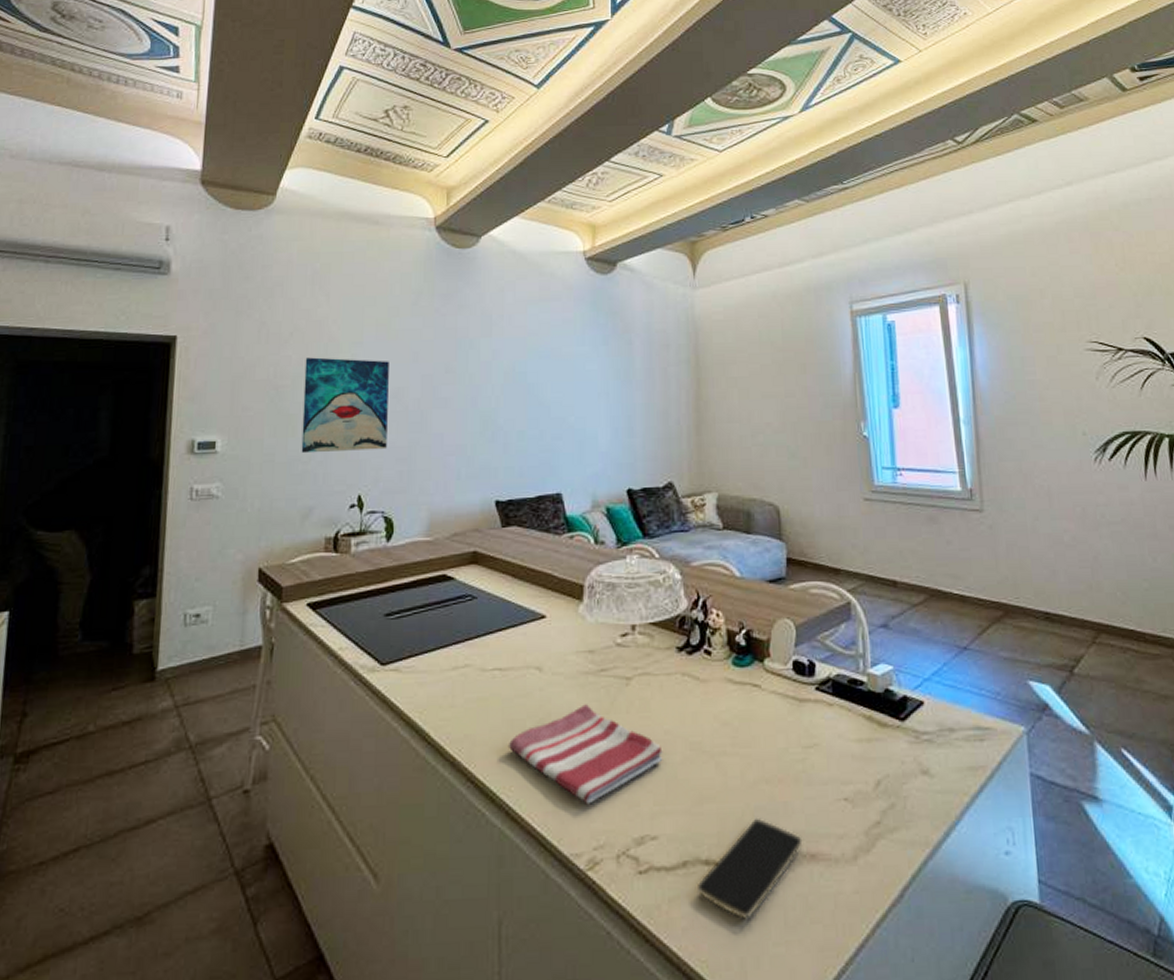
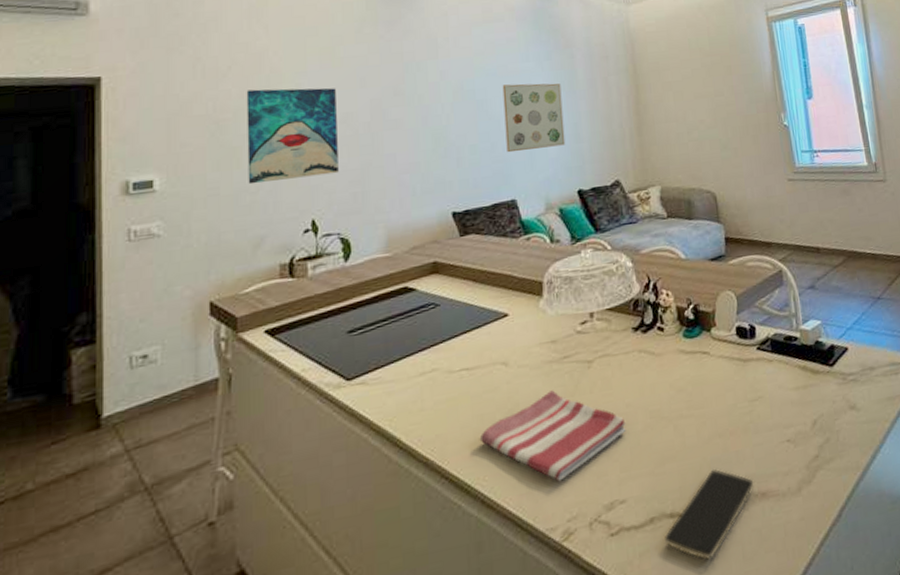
wall art: none [555,368,617,442] -> present [502,83,566,153]

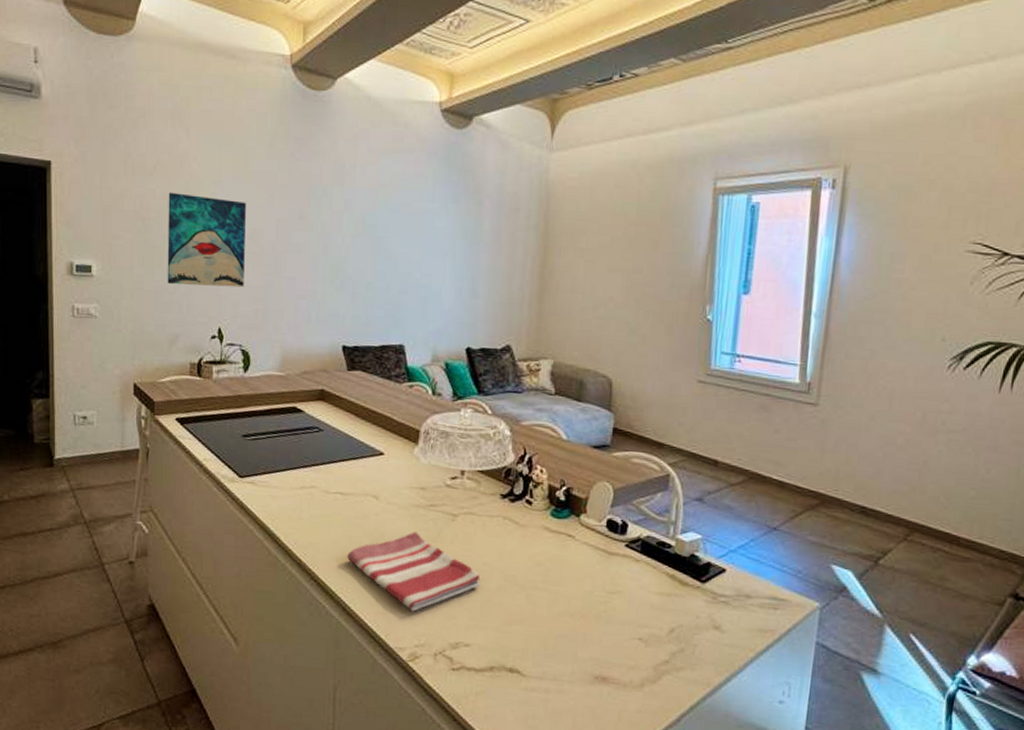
wall art: present [502,83,566,153] -> none [401,224,464,299]
smartphone: present [665,469,754,560] -> none [501,642,597,717]

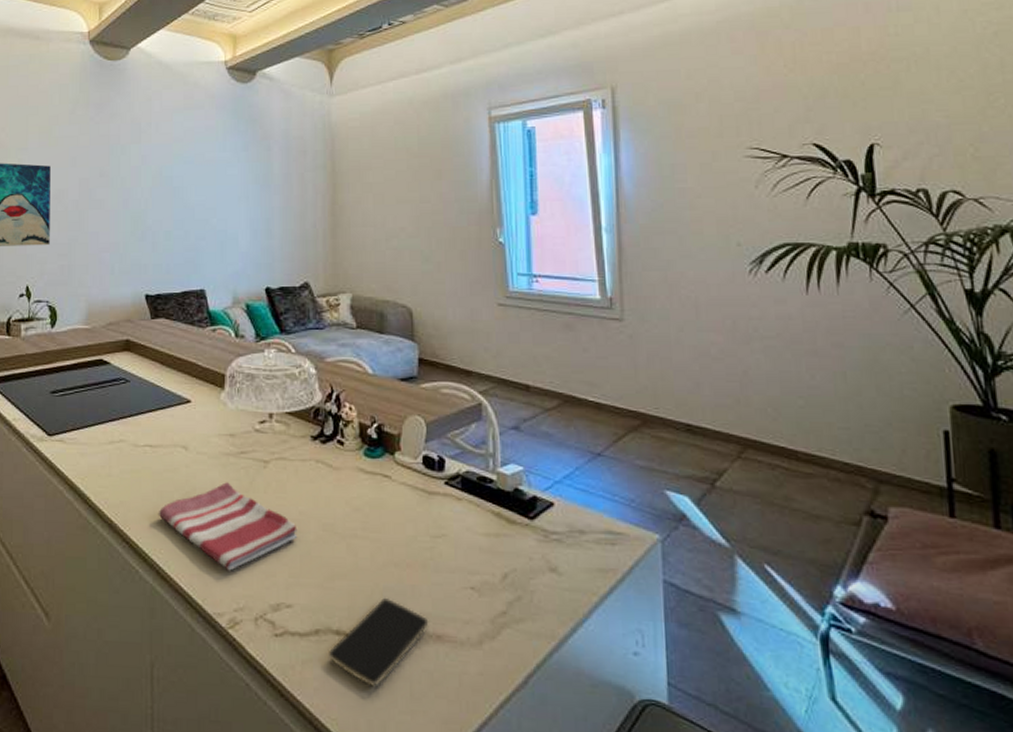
smartphone: none [501,642,597,717] -> present [329,597,429,687]

